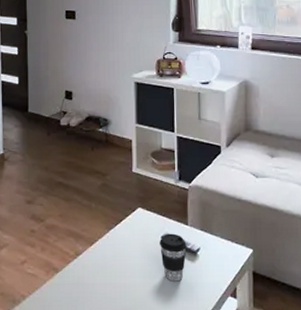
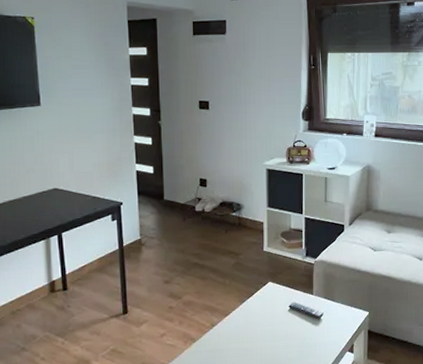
coffee cup: present [160,233,187,282] -> none [288,302,312,343]

